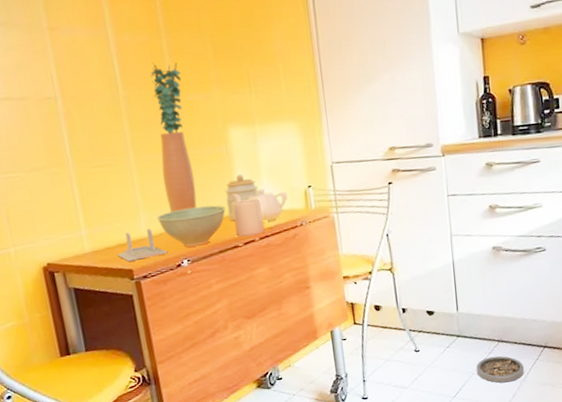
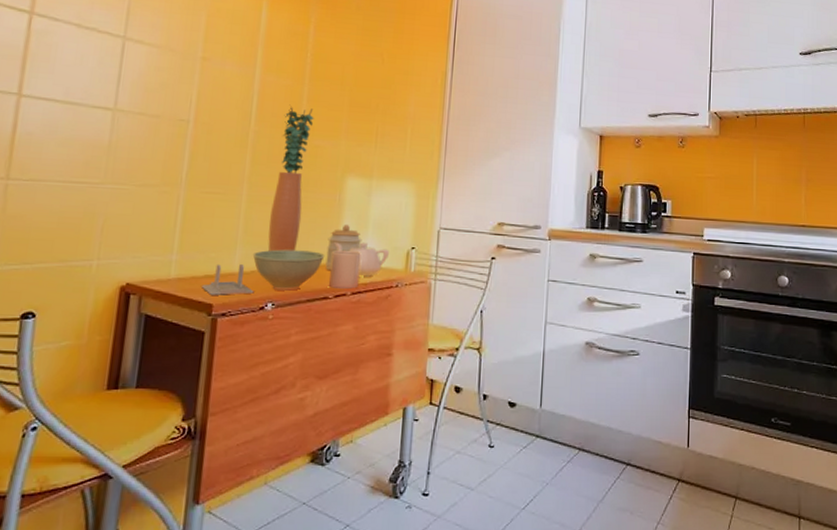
pet bowl: present [476,355,524,383] -> none [551,466,602,501]

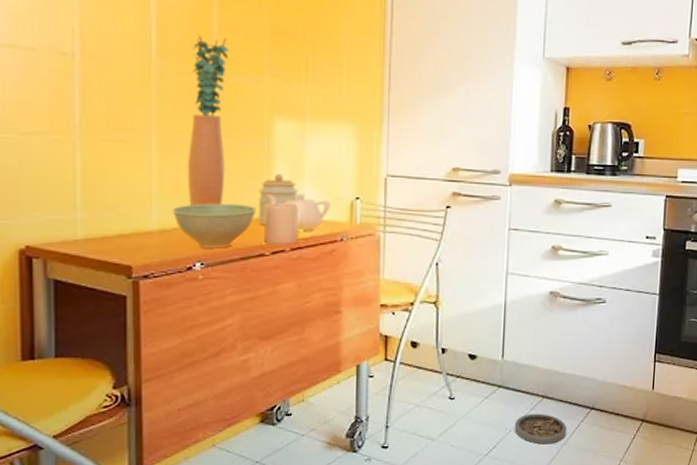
napkin holder: present [202,263,254,295] -> none [116,220,179,256]
pet bowl: none [551,466,602,501] -> present [514,413,566,445]

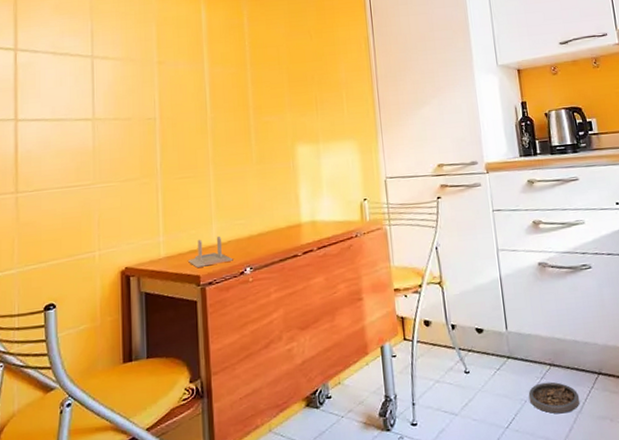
napkin holder: none [116,220,179,256] -> present [188,235,233,268]
bowl: present [172,203,257,250] -> none [226,215,289,256]
vase: present [187,33,229,206] -> none [234,89,264,222]
jar: present [258,173,299,224] -> none [289,186,319,230]
mug: present [263,202,299,246] -> none [295,209,323,247]
teapot: present [265,193,330,232] -> none [294,200,345,233]

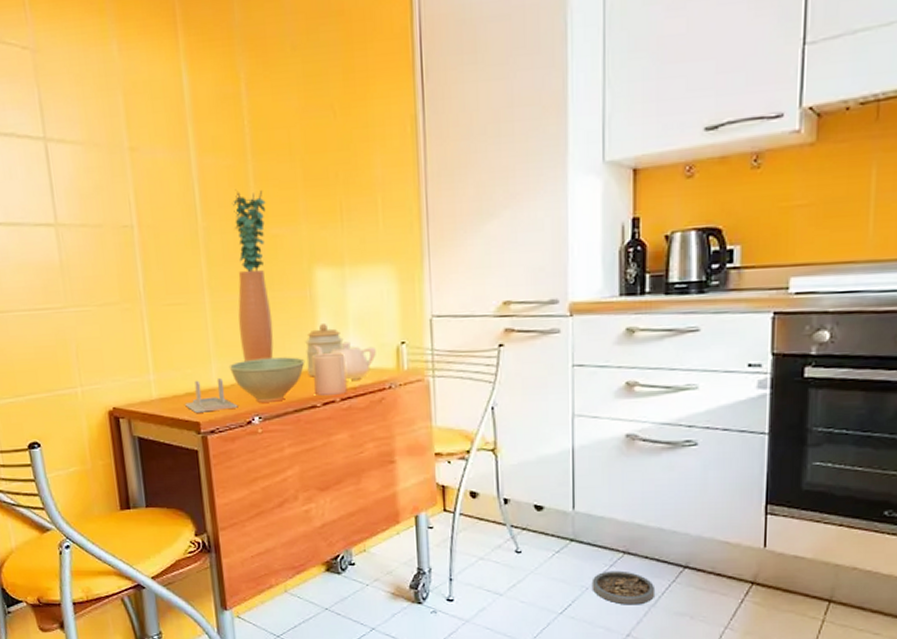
bowl: none [226,215,289,256] -> present [228,357,305,404]
vase: none [234,89,264,222] -> present [231,189,274,362]
jar: none [289,186,319,230] -> present [305,322,344,376]
teapot: none [294,200,345,233] -> present [312,341,376,382]
mug: none [295,209,323,247] -> present [312,352,347,397]

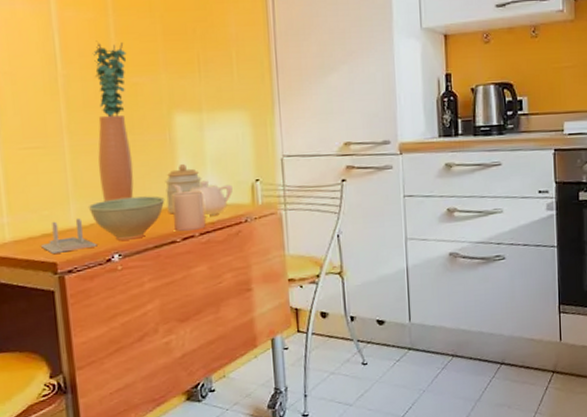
pet bowl: present [591,570,654,605] -> none [427,372,479,403]

